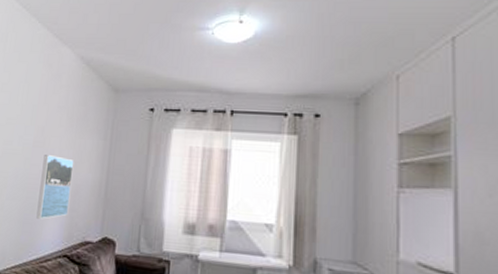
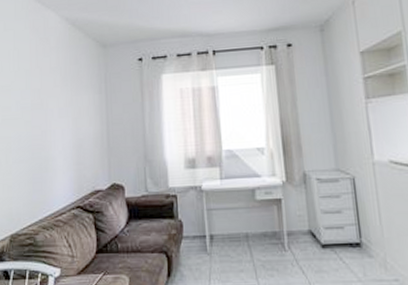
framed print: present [36,155,74,219] -> none [43,115,76,177]

